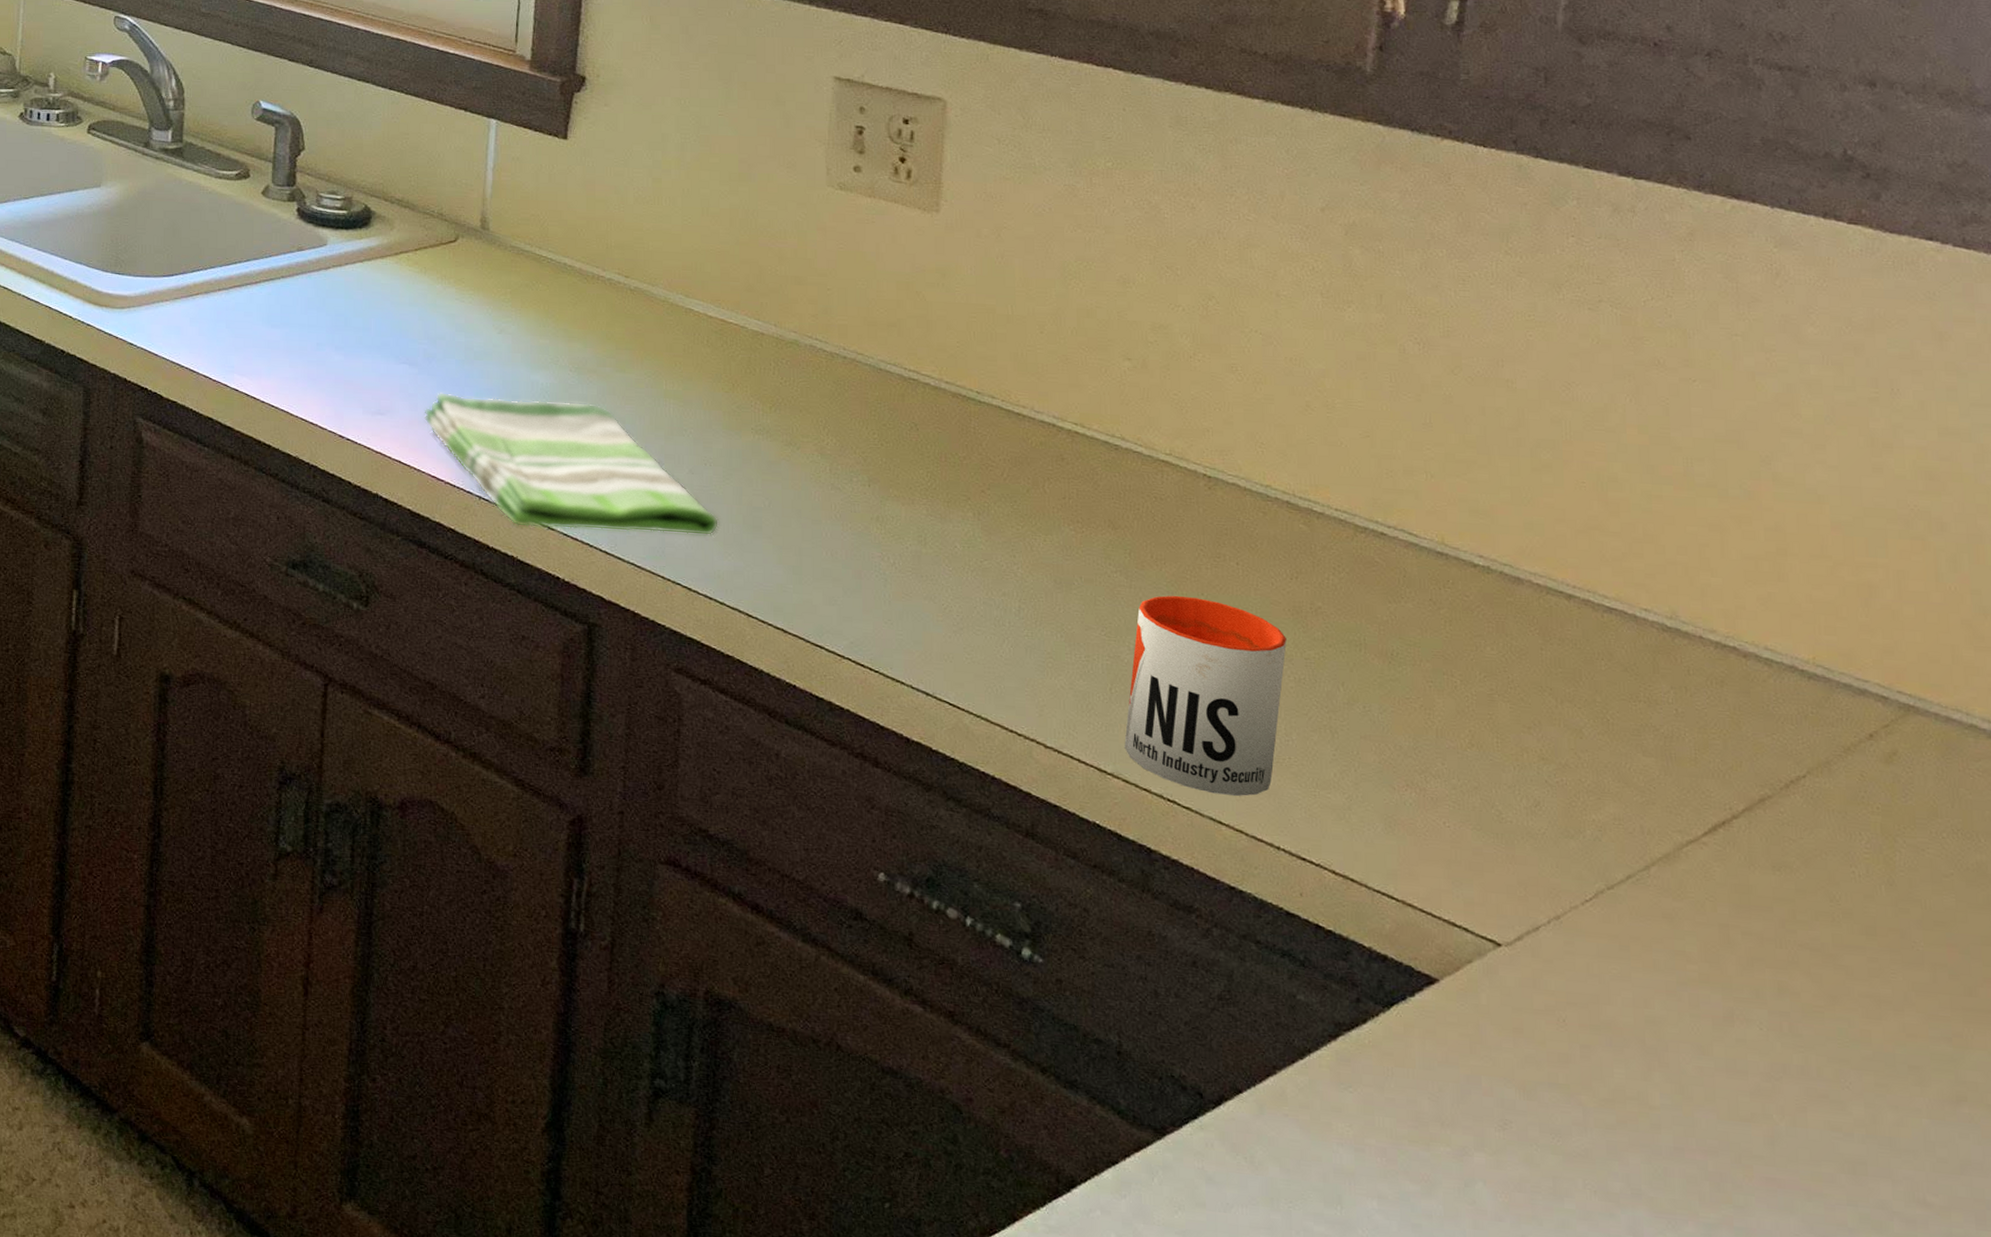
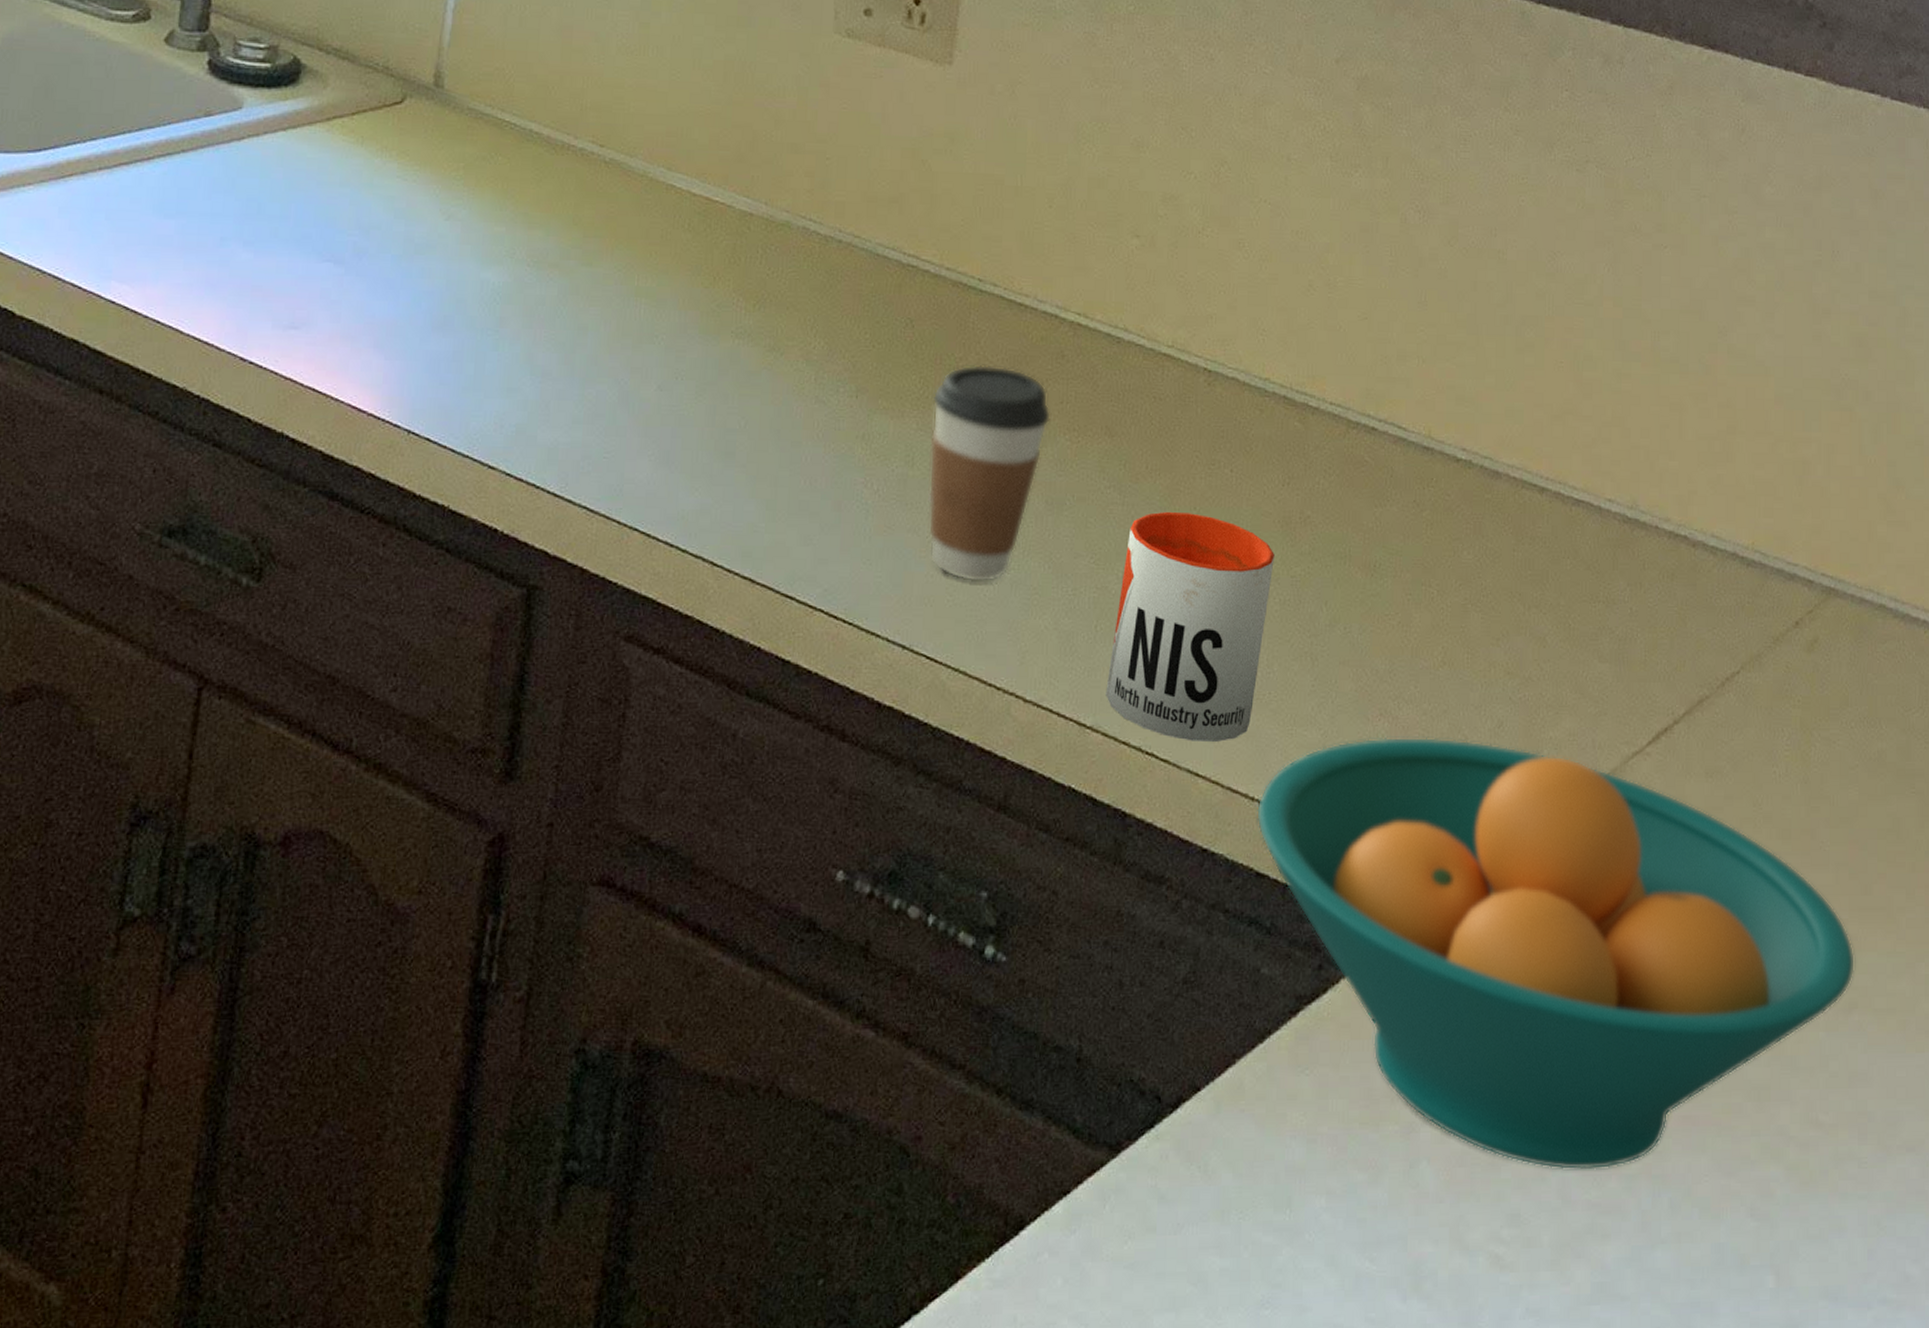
dish towel: present [424,391,718,536] -> none [347,296,687,468]
coffee cup: none [940,463,1055,646] -> present [928,365,1052,583]
fruit bowl: none [1282,805,1962,1215] -> present [1256,736,1856,1171]

